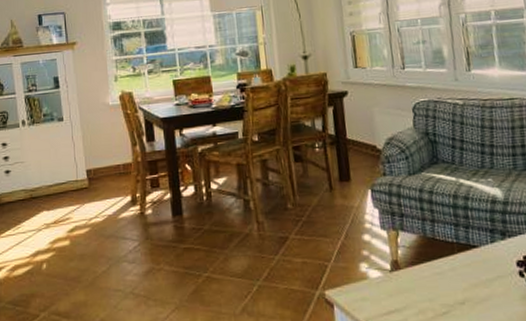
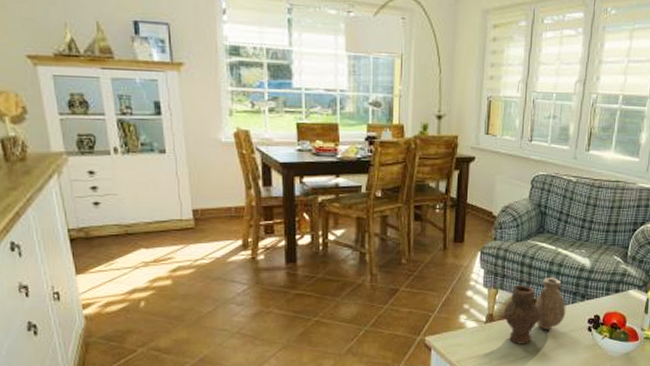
vase: none [410,213,487,297] -> present [504,278,566,344]

